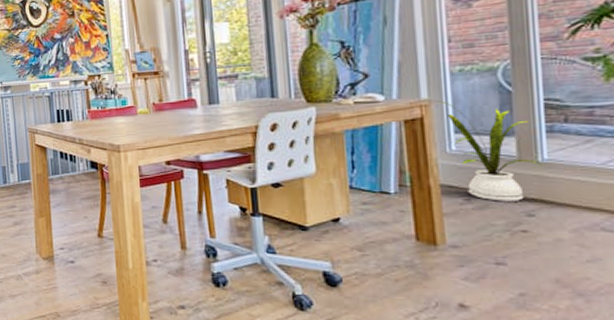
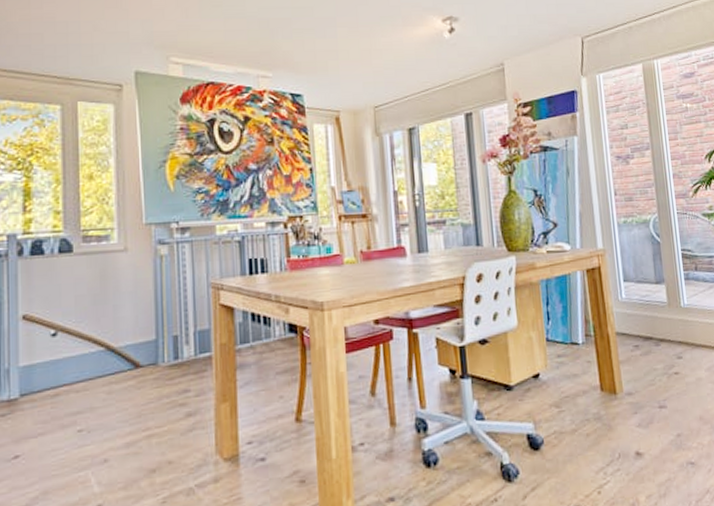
house plant: present [436,101,544,201] -> none [609,250,685,346]

